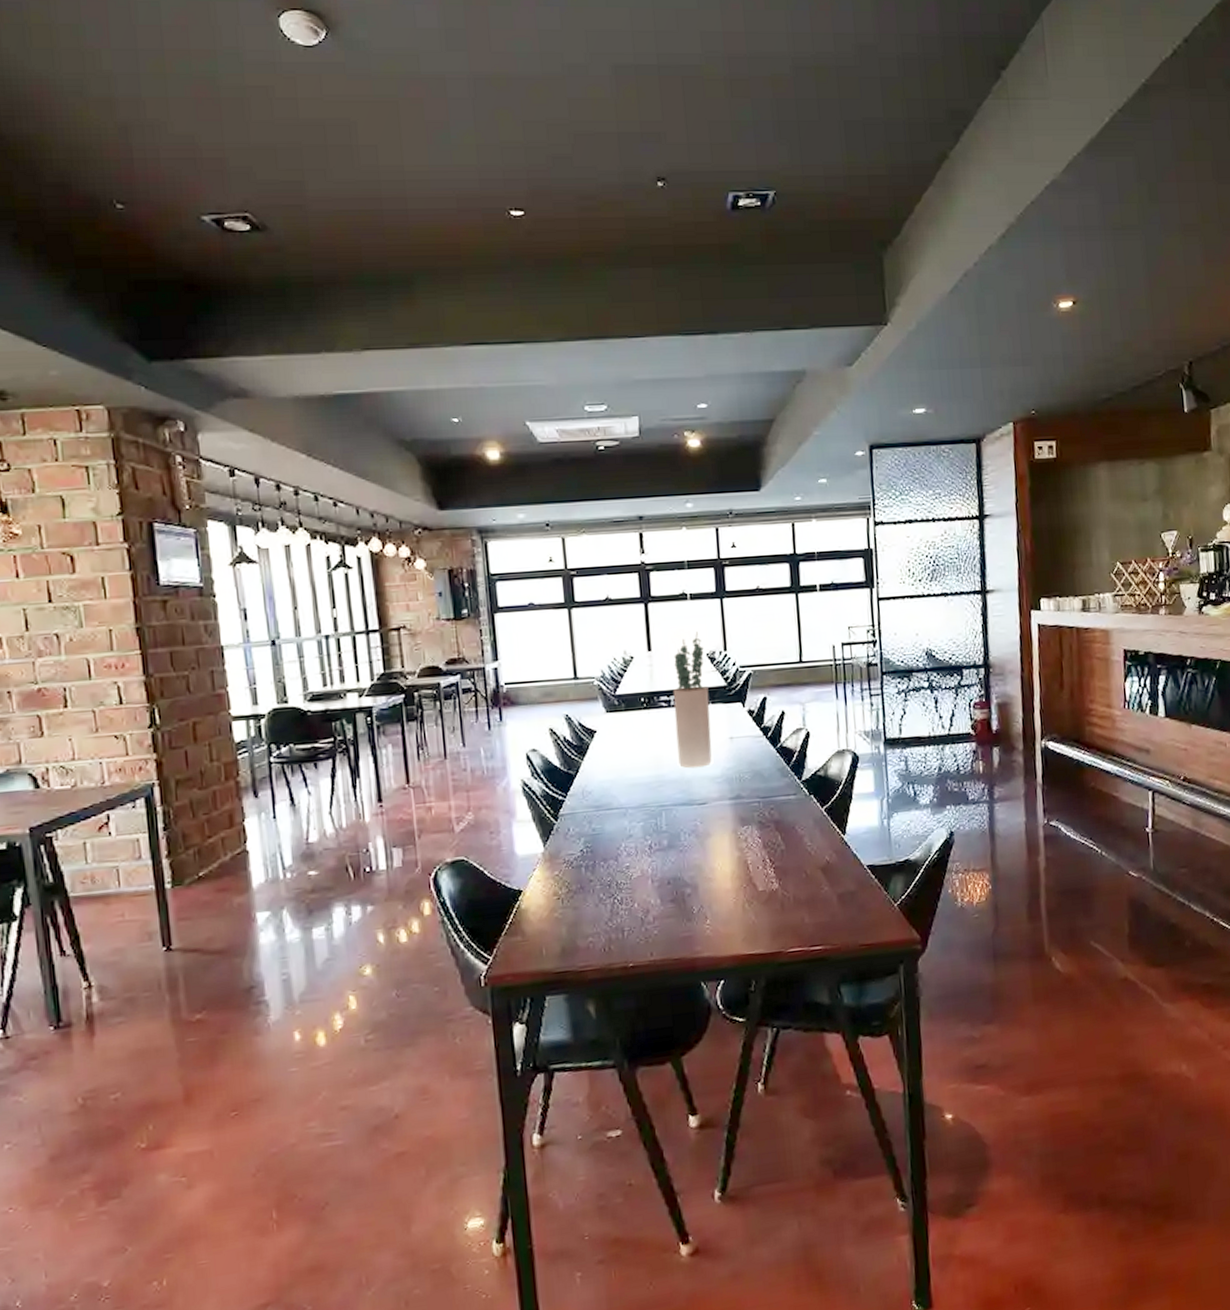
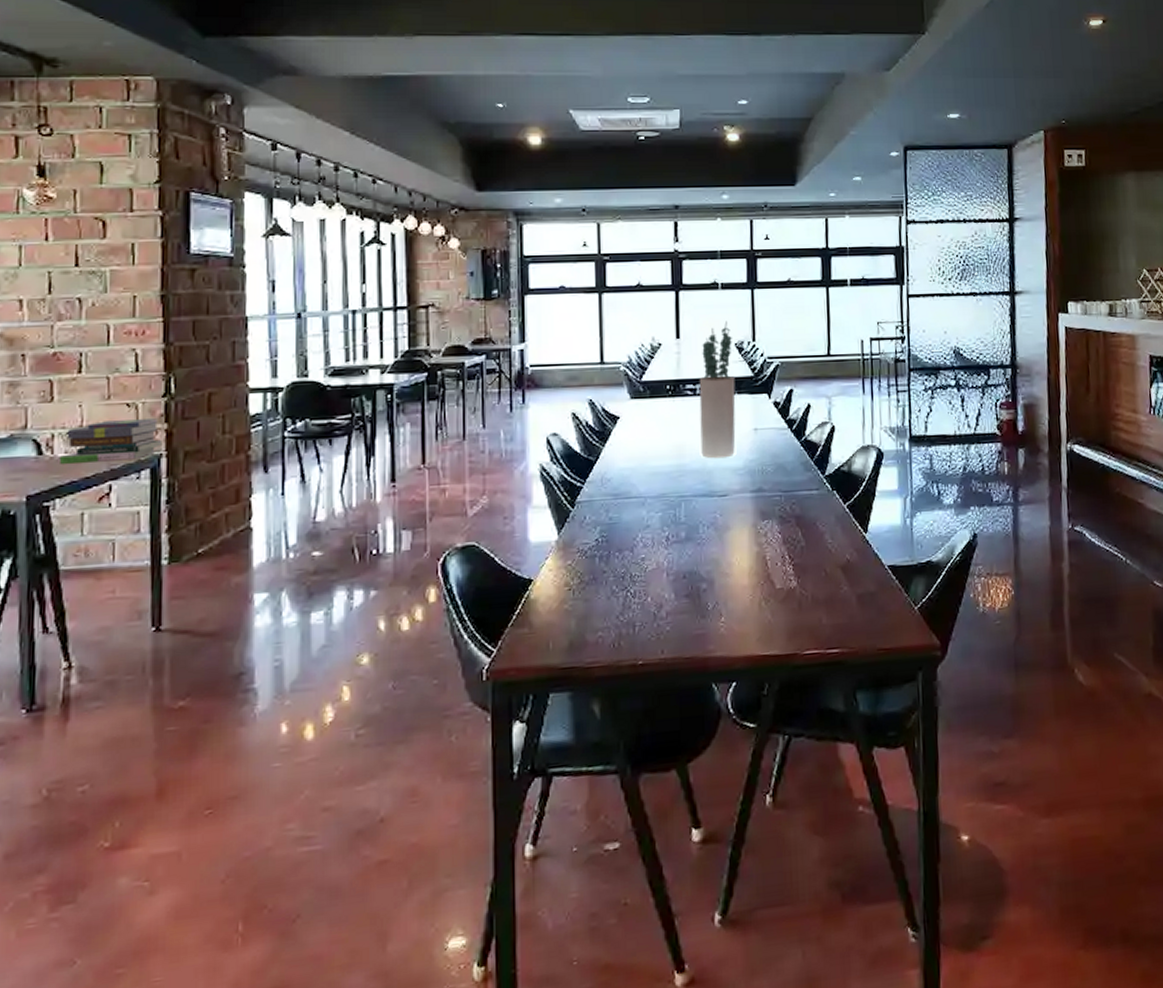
books: none [57,749,154,796] -> present [60,419,162,464]

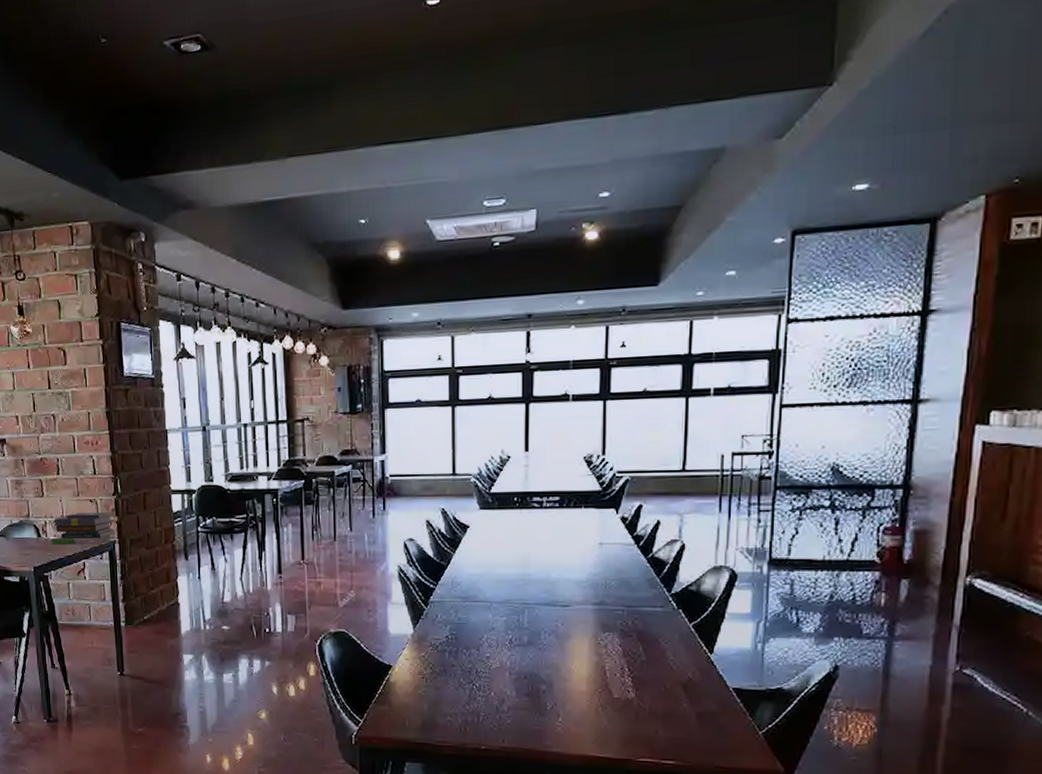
vase: present [699,321,736,459] -> none [546,434,582,570]

